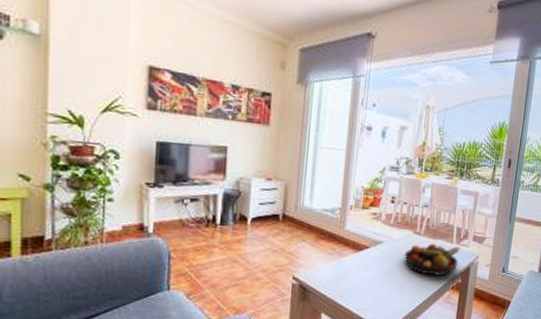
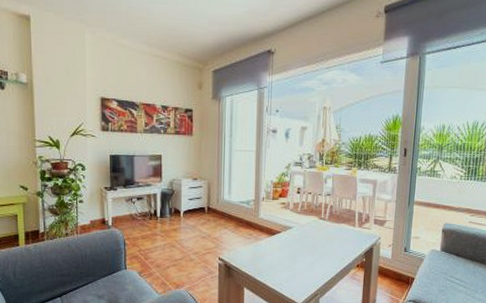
fruit bowl: present [404,243,460,276] -> none [311,227,363,255]

